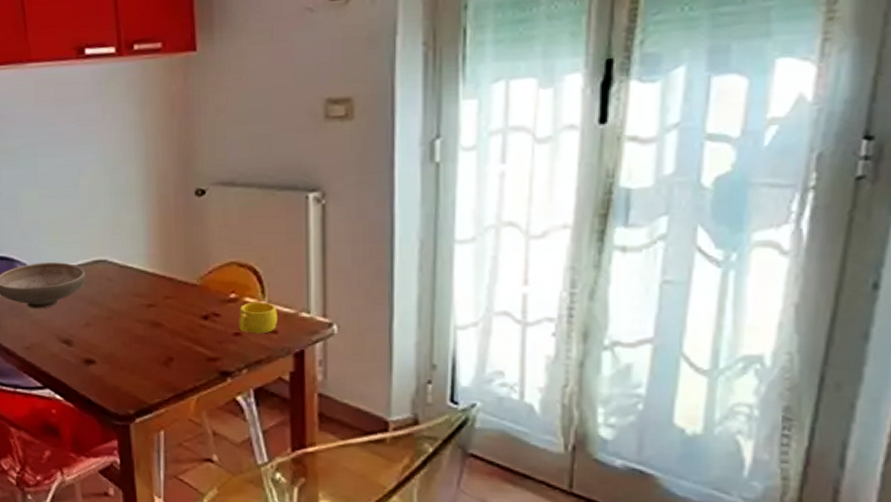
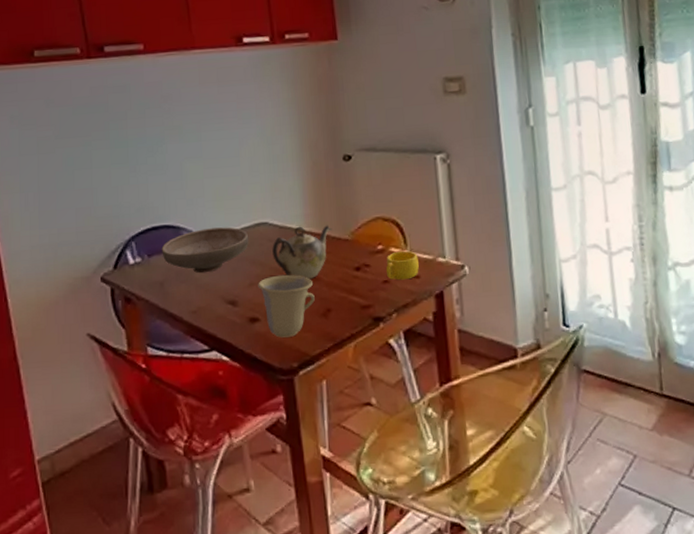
cup: none [94,317,156,383] -> present [258,274,315,338]
teapot: none [111,266,179,324] -> present [272,225,332,279]

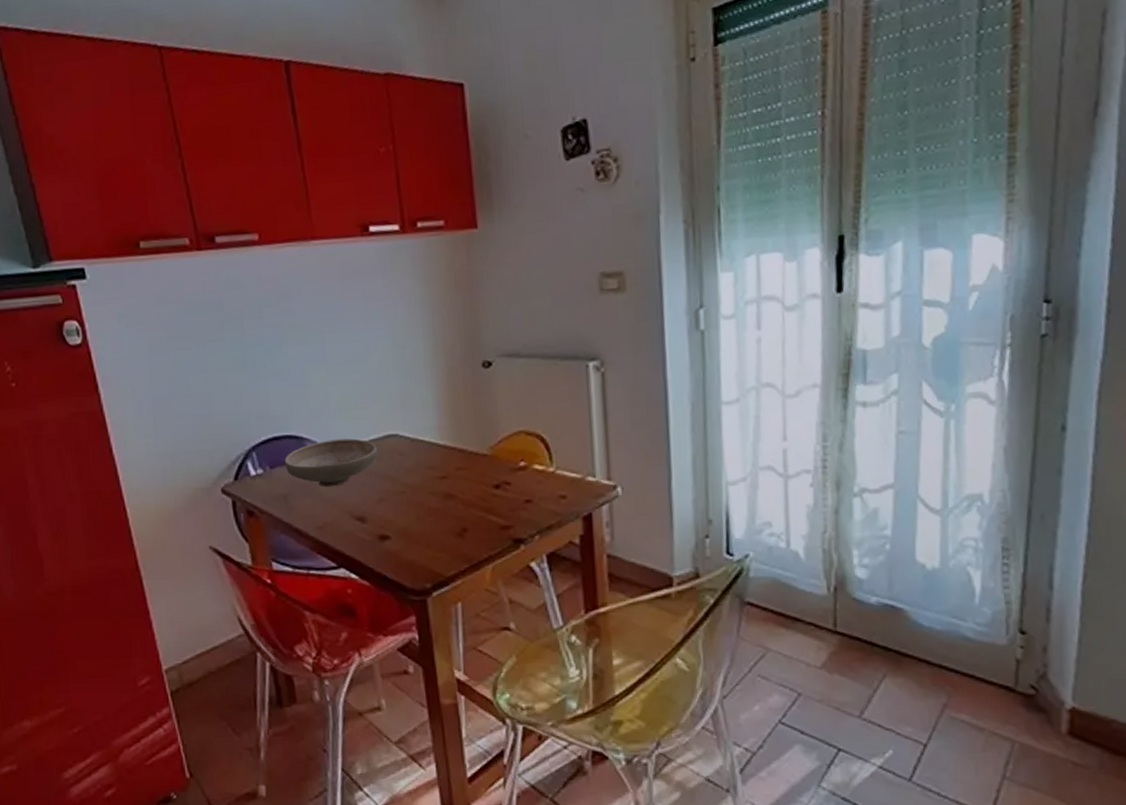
cup: present [258,274,315,338] -> none [388,490,450,557]
teapot: present [272,225,332,279] -> none [403,438,470,496]
cup: present [385,250,419,280] -> none [528,468,566,500]

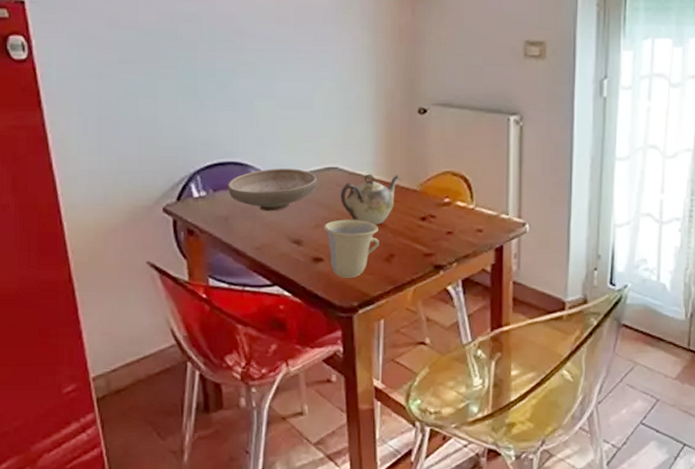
cup: none [388,490,450,557] -> present [324,219,379,278]
teapot: none [403,438,470,496] -> present [340,174,402,225]

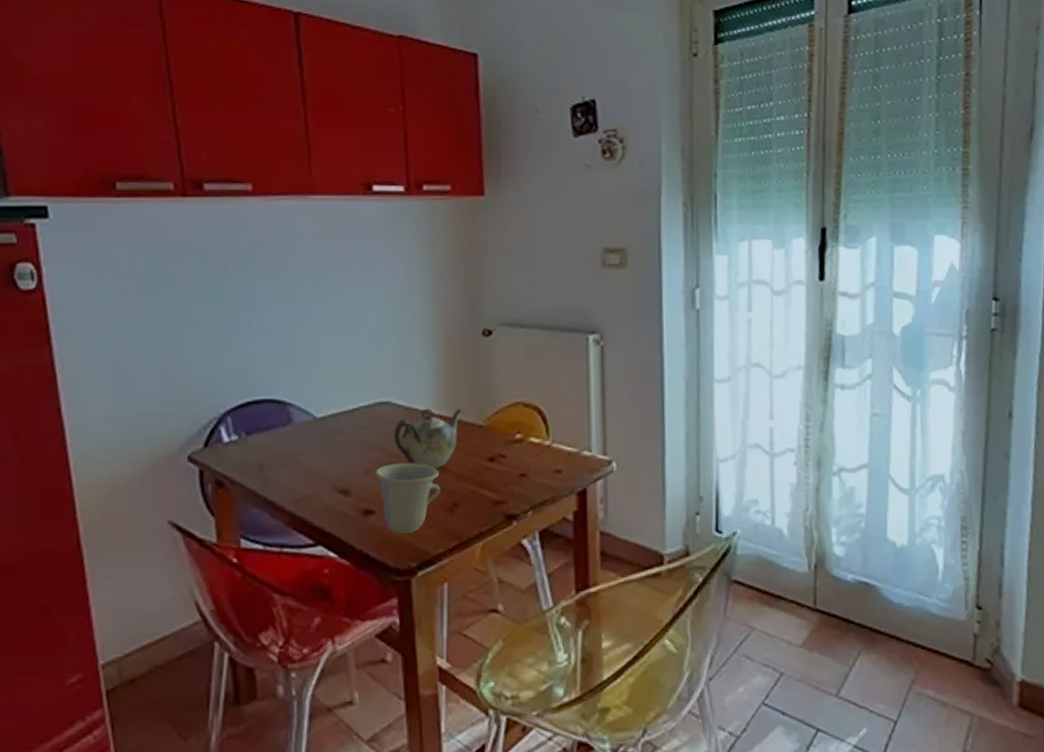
bowl: present [228,168,318,212] -> none [263,405,368,457]

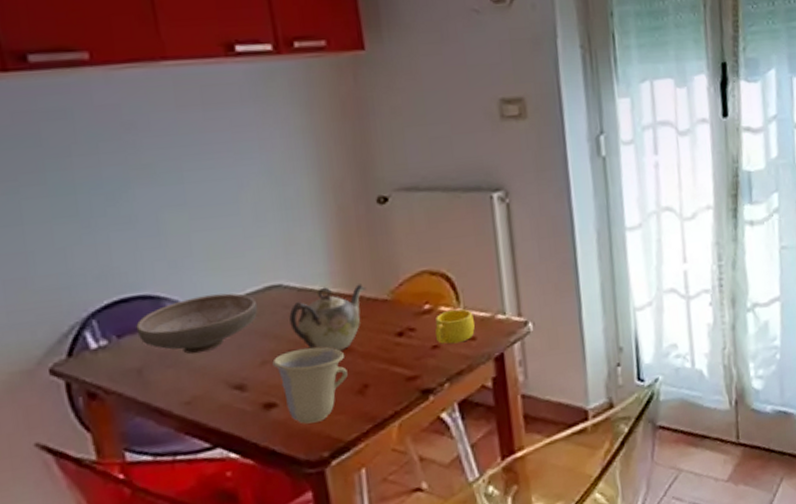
bowl: none [263,405,368,457] -> present [136,293,258,354]
cup: none [523,441,561,474] -> present [434,309,475,344]

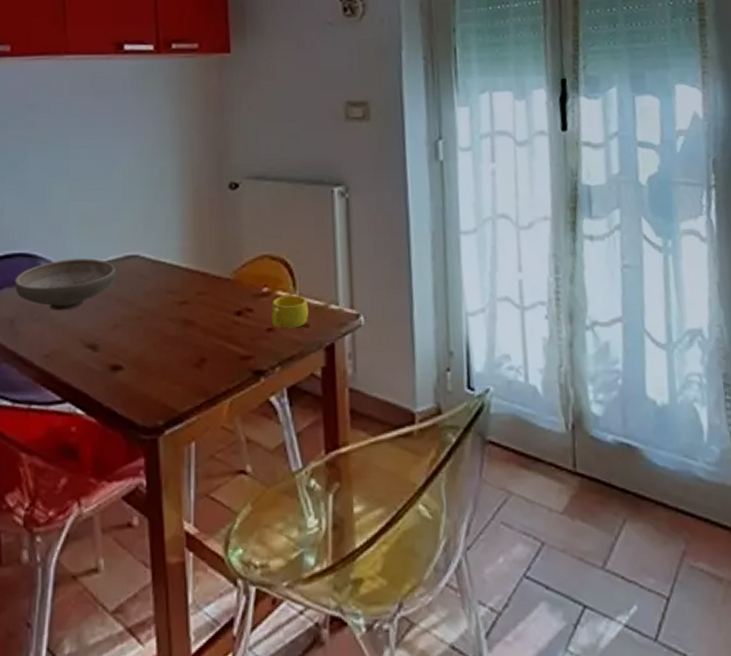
cup: present [272,346,348,424] -> none [123,316,188,390]
teapot: present [289,284,367,351] -> none [142,261,212,323]

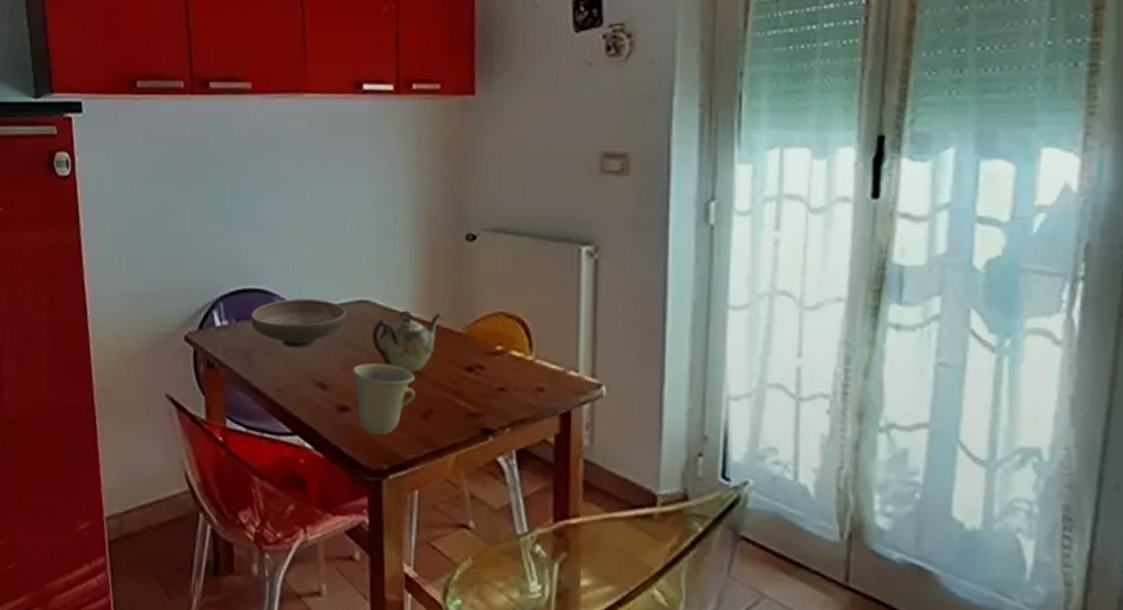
cup: none [123,316,188,390] -> present [352,362,415,435]
teapot: none [142,261,212,323] -> present [372,310,444,372]
cup: present [270,295,308,329] -> none [503,356,544,391]

